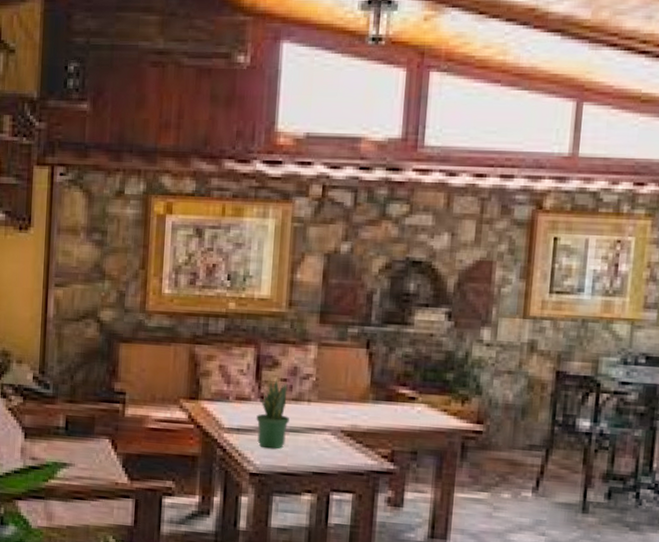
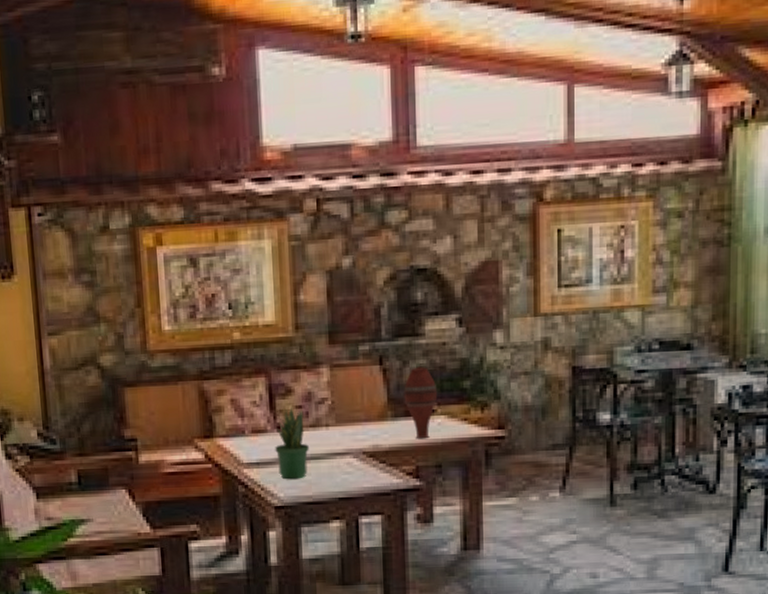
vase: none [387,354,421,425] -> present [404,366,438,439]

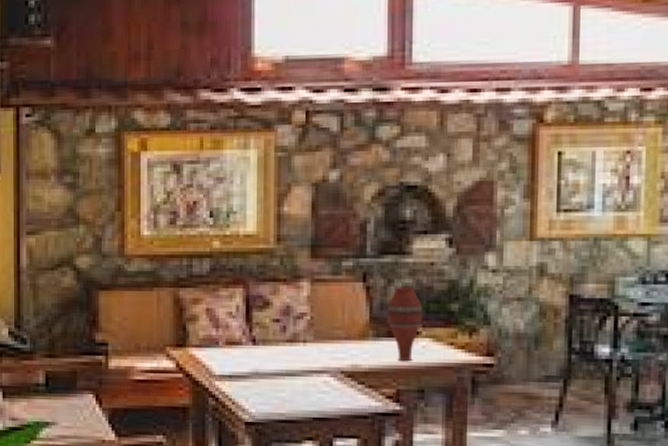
planter: present [275,407,309,479] -> none [249,320,284,394]

